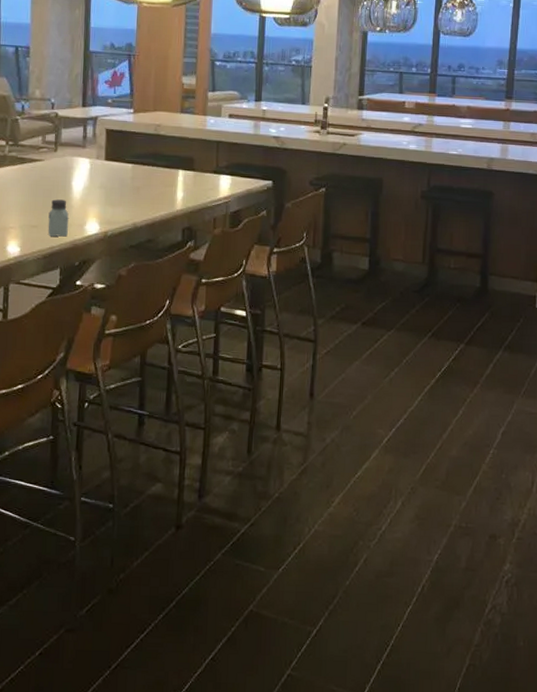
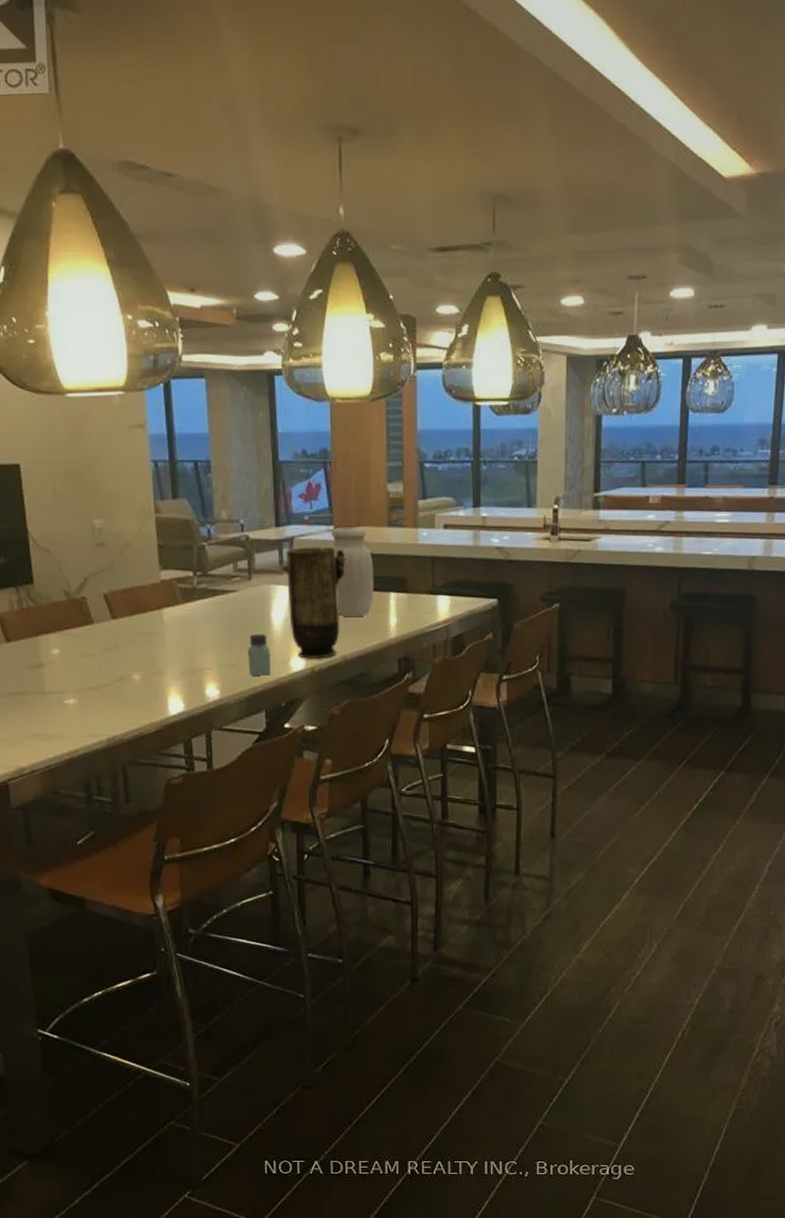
vase: none [85,126,142,224] -> present [282,546,346,659]
jar: none [131,110,166,190] -> present [331,526,374,617]

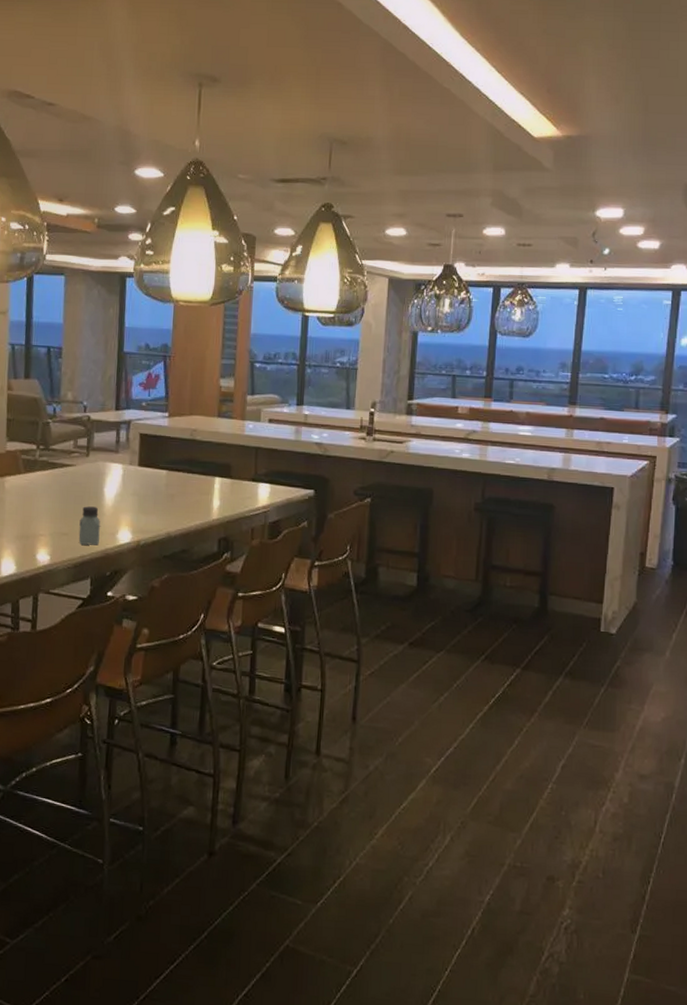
vase: present [282,546,346,659] -> none [118,430,177,533]
jar: present [331,526,374,617] -> none [166,414,202,498]

